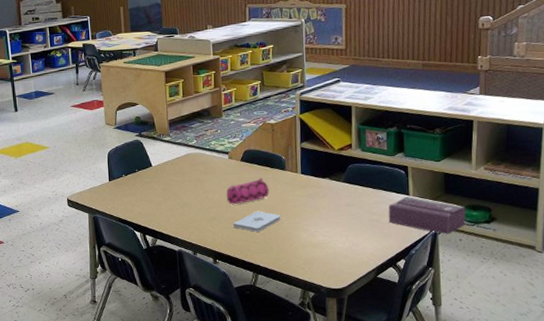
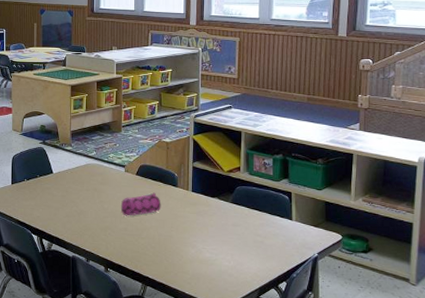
notepad: present [233,210,281,232] -> none [126,223,171,244]
tissue box: present [388,196,466,235] -> none [272,221,344,261]

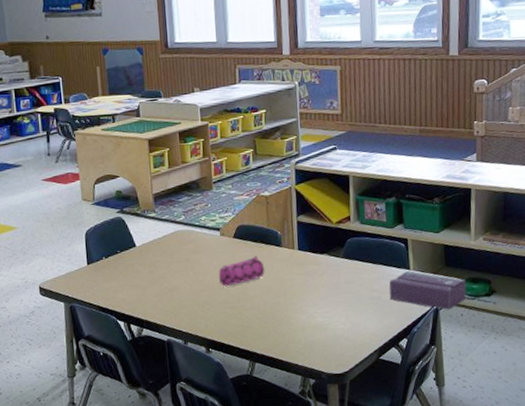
tissue box: none [272,221,344,261] -> present [389,271,466,310]

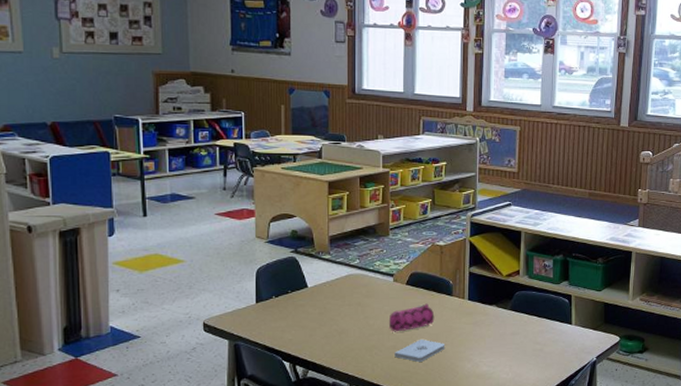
notepad: none [227,292,278,316] -> present [394,339,445,362]
tissue box: present [389,271,466,310] -> none [551,326,622,365]

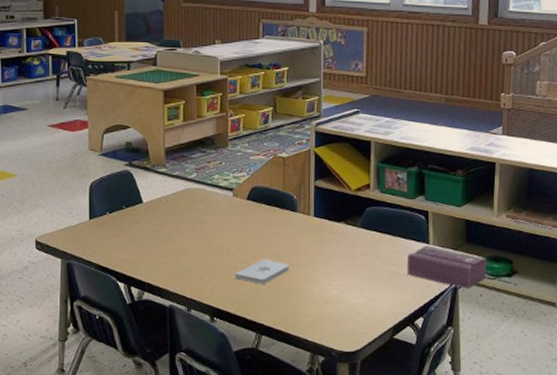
pencil case: present [388,303,435,332] -> none [228,220,278,252]
tissue box: none [551,326,622,365] -> present [407,245,487,289]

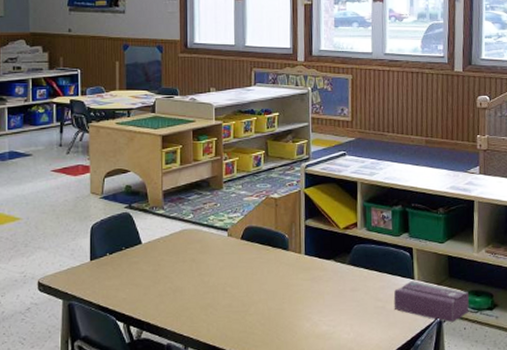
notepad: present [235,259,290,284] -> none [230,296,283,321]

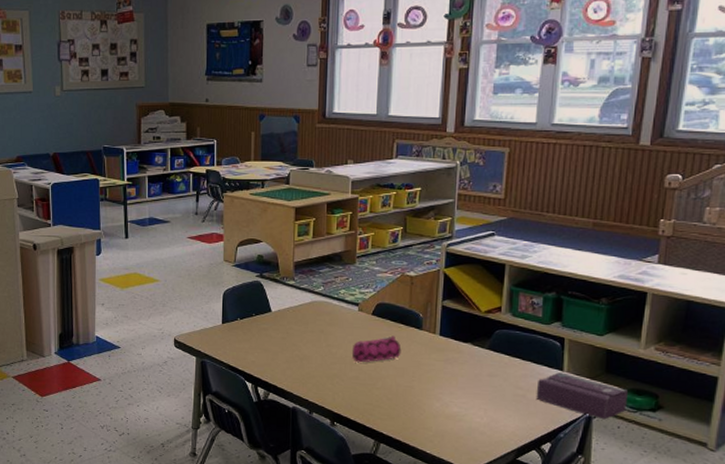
pencil case: none [223,258,271,290] -> present [351,335,402,363]

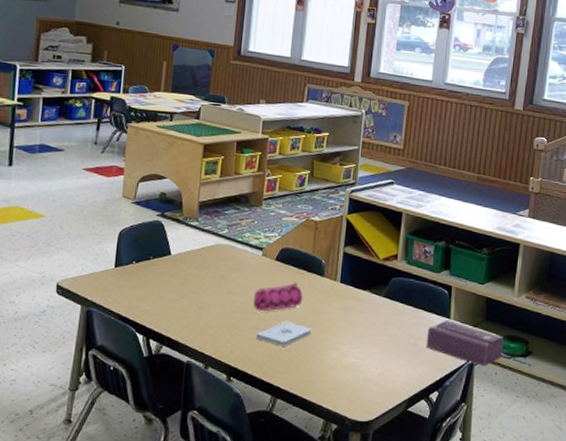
notepad: none [357,372,412,395] -> present [256,321,312,346]

